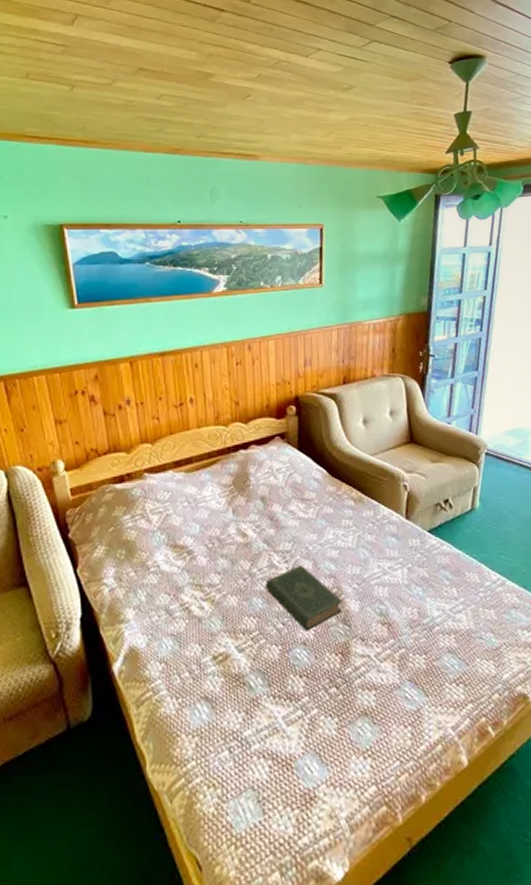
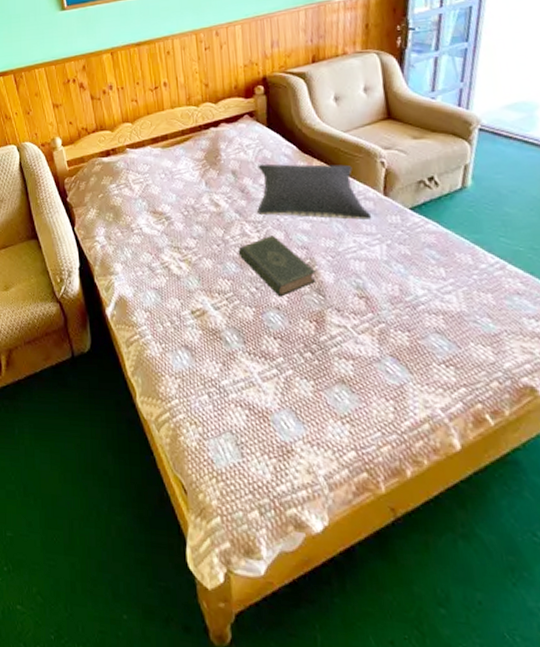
pillow: none [286,488,395,545] -> present [257,163,372,220]

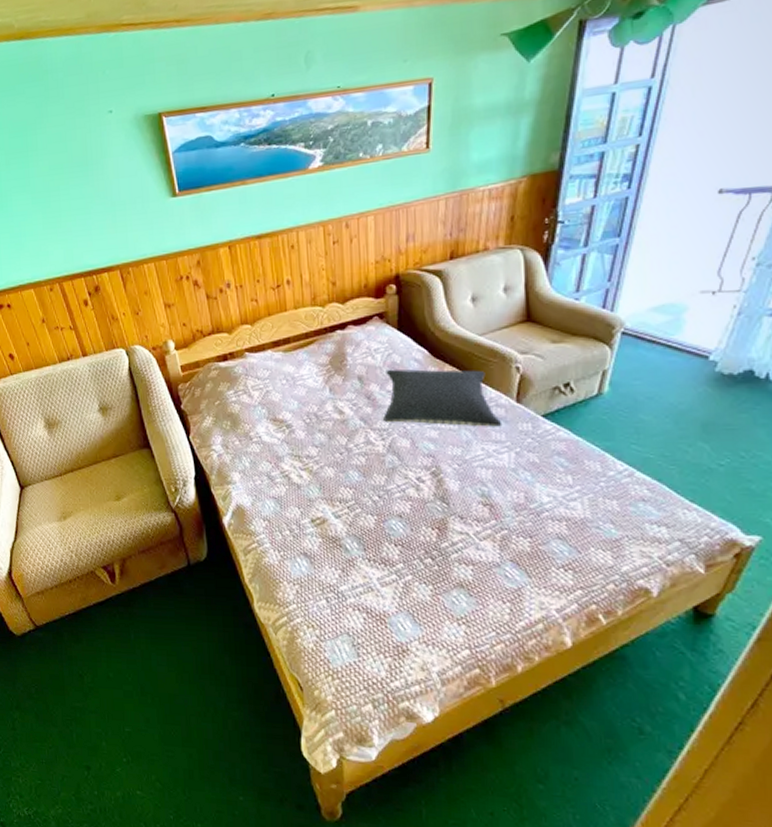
book: present [238,236,316,297] -> none [361,444,441,505]

